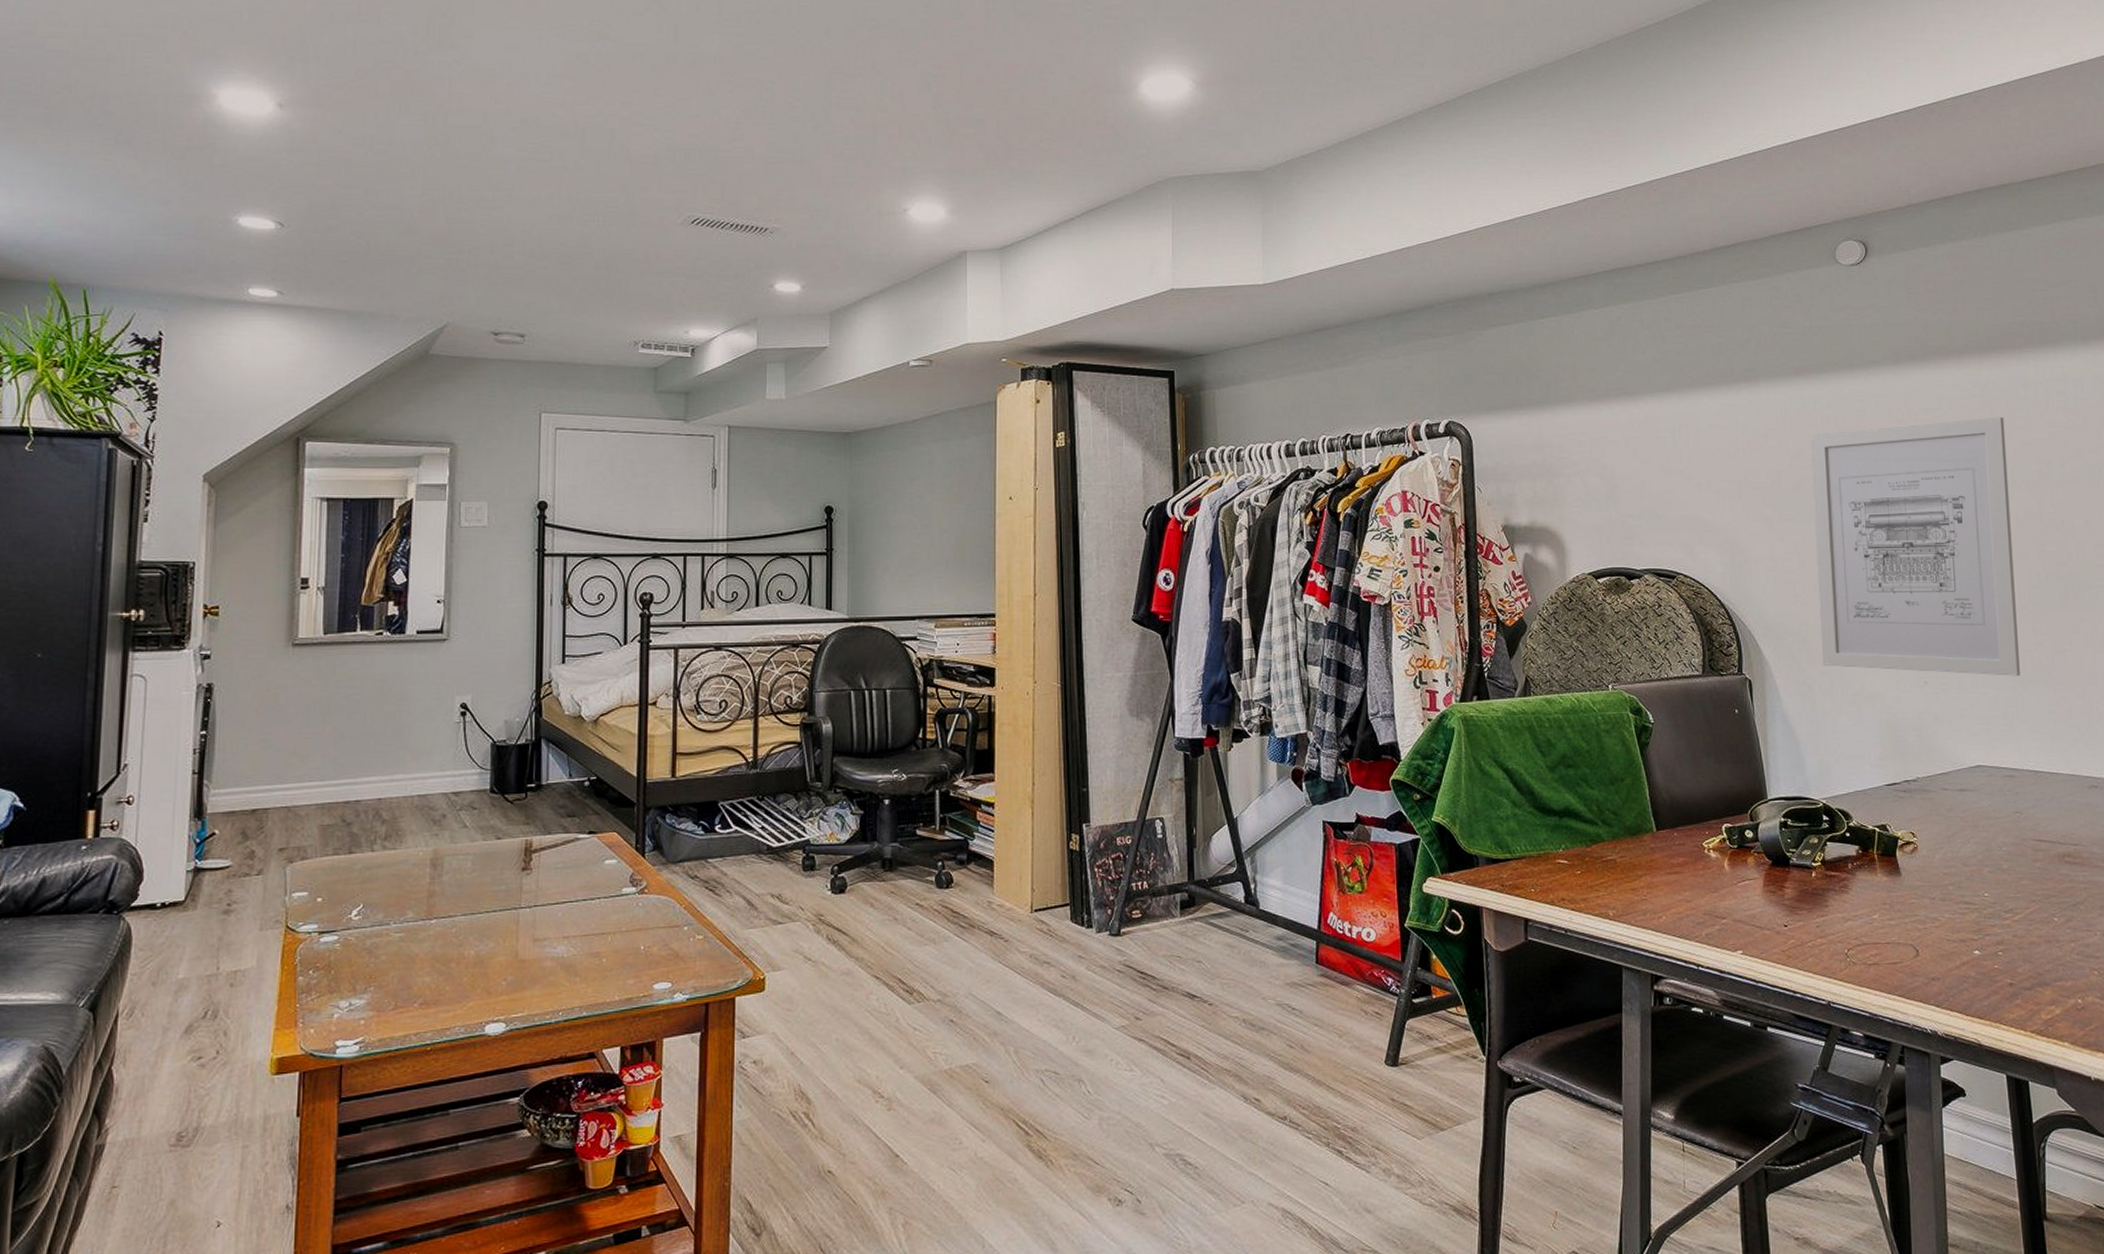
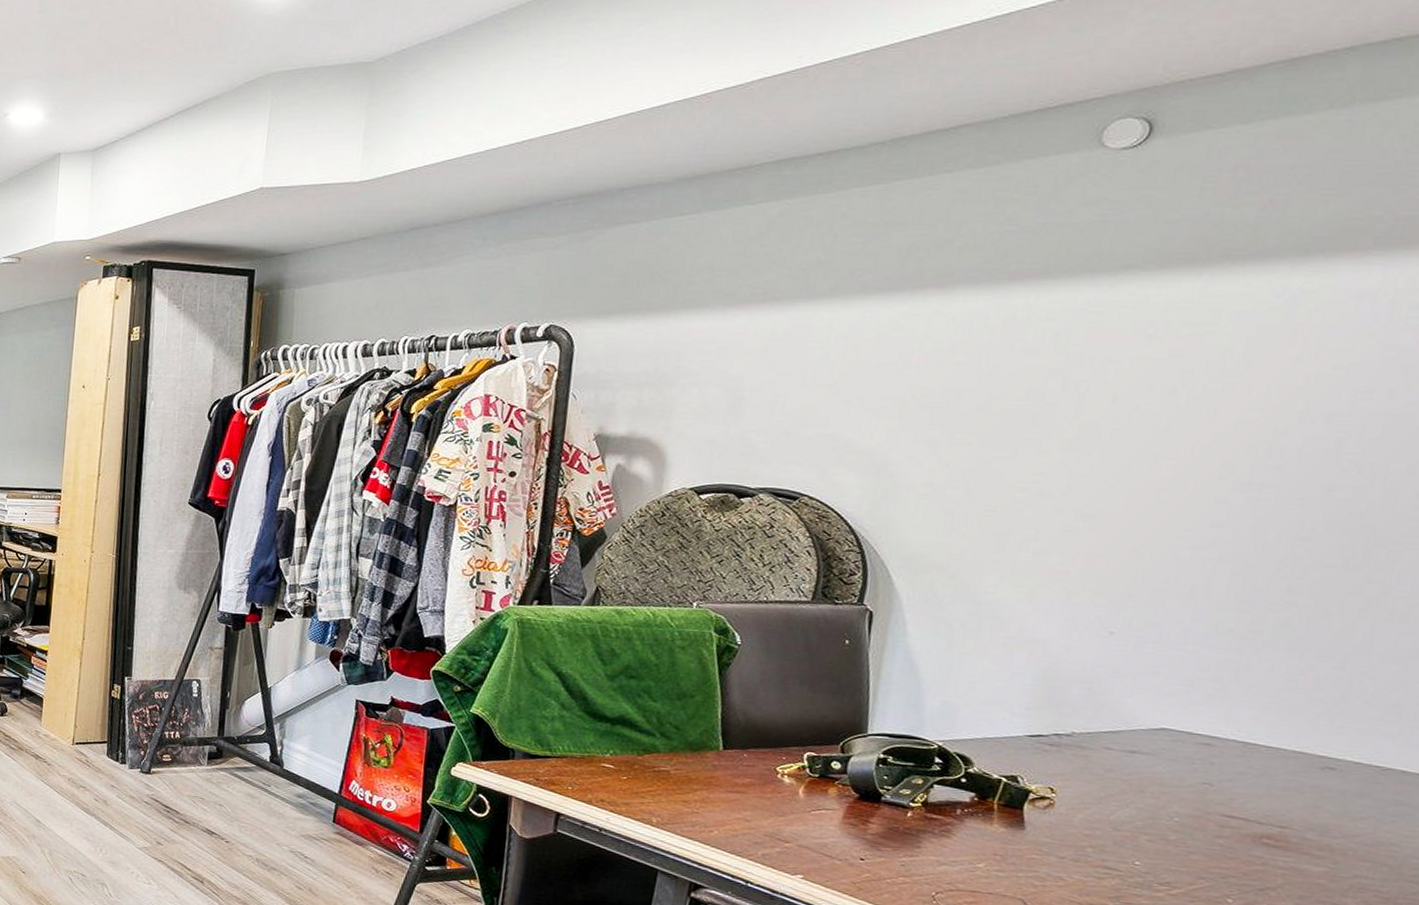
wall art: present [1810,417,2020,676] -> none [971,335,1314,637]

